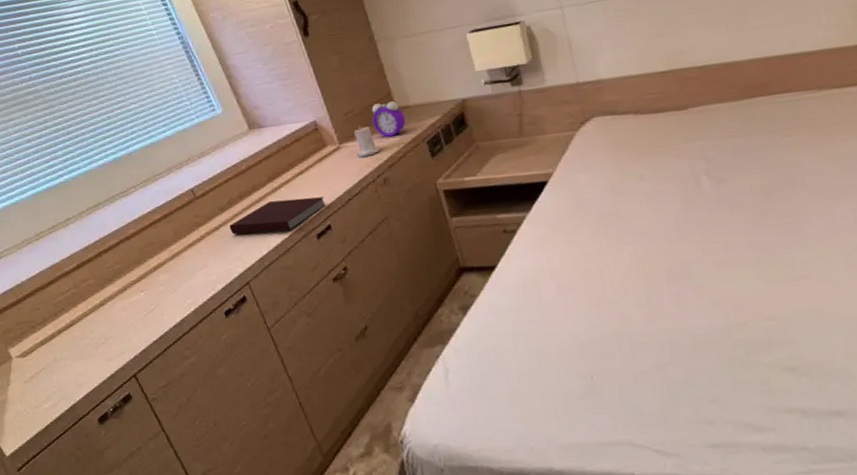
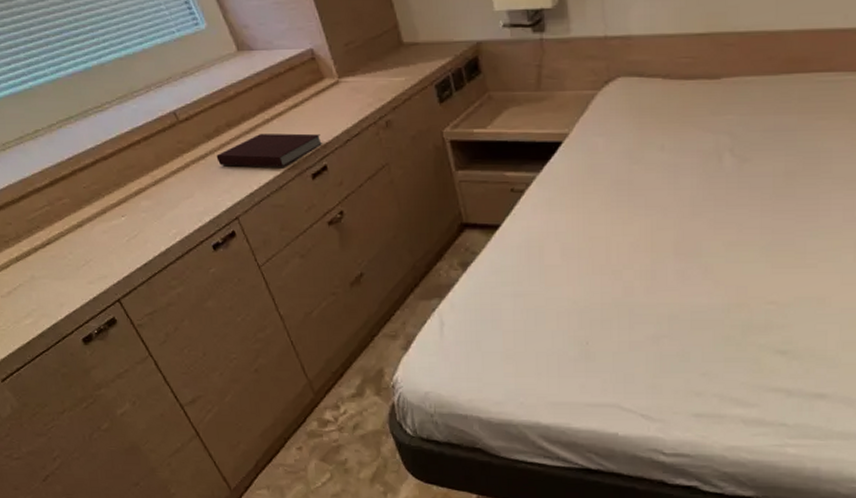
candle: present [353,125,381,157] -> none [354,59,385,95]
alarm clock: present [371,101,405,137] -> none [375,36,413,75]

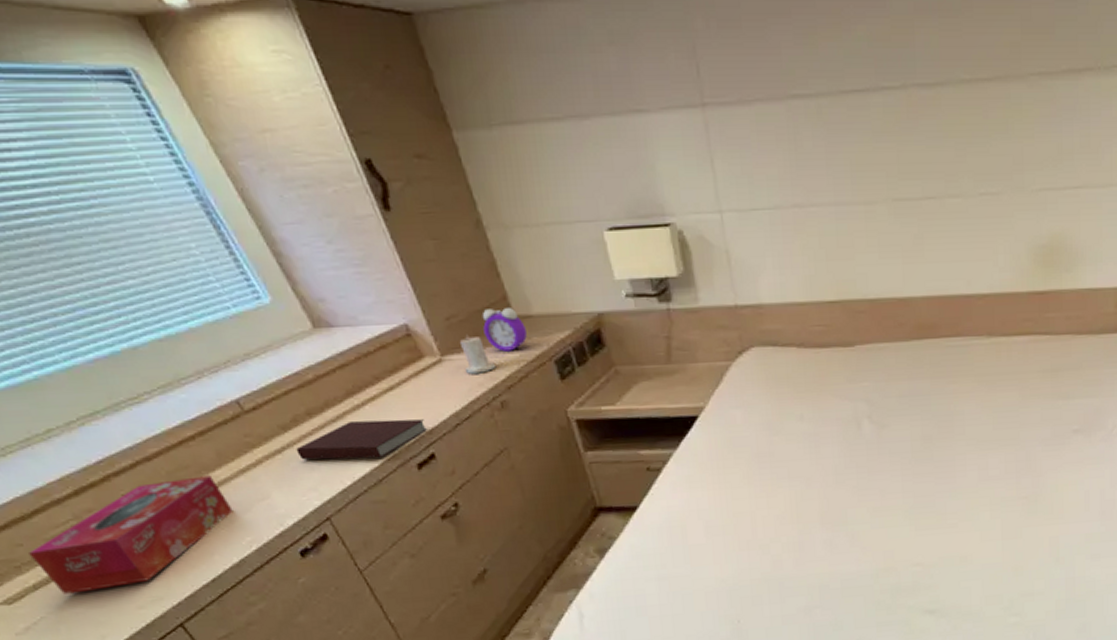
tissue box: none [15,175,165,267] -> present [28,476,233,594]
candle: none [354,59,385,95] -> present [459,334,497,374]
alarm clock: none [375,36,413,75] -> present [482,308,527,352]

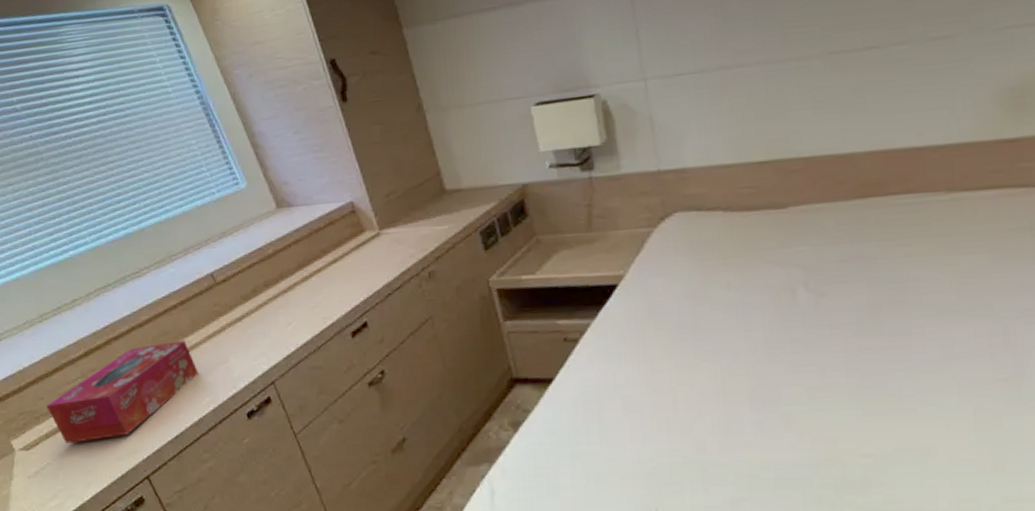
notebook: present [296,419,428,460] -> none [253,289,364,328]
candle: present [459,334,497,374] -> none [396,209,427,246]
alarm clock: present [482,308,527,352] -> none [417,183,456,224]

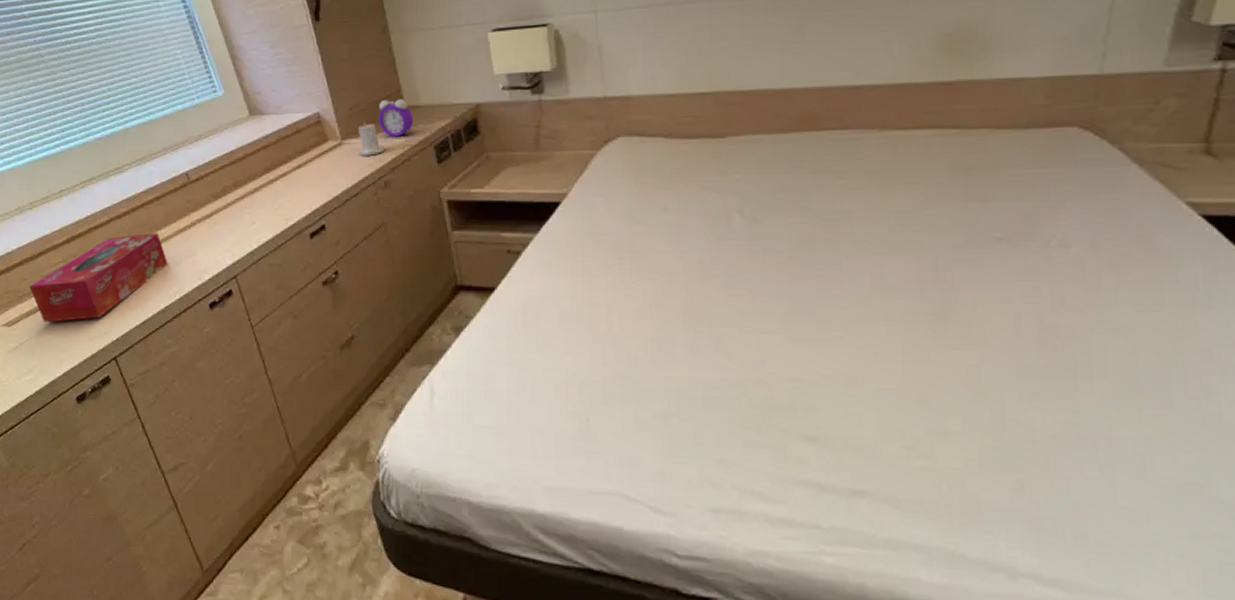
candle: none [396,209,427,246] -> present [357,122,385,156]
alarm clock: none [417,183,456,224] -> present [378,99,413,137]

